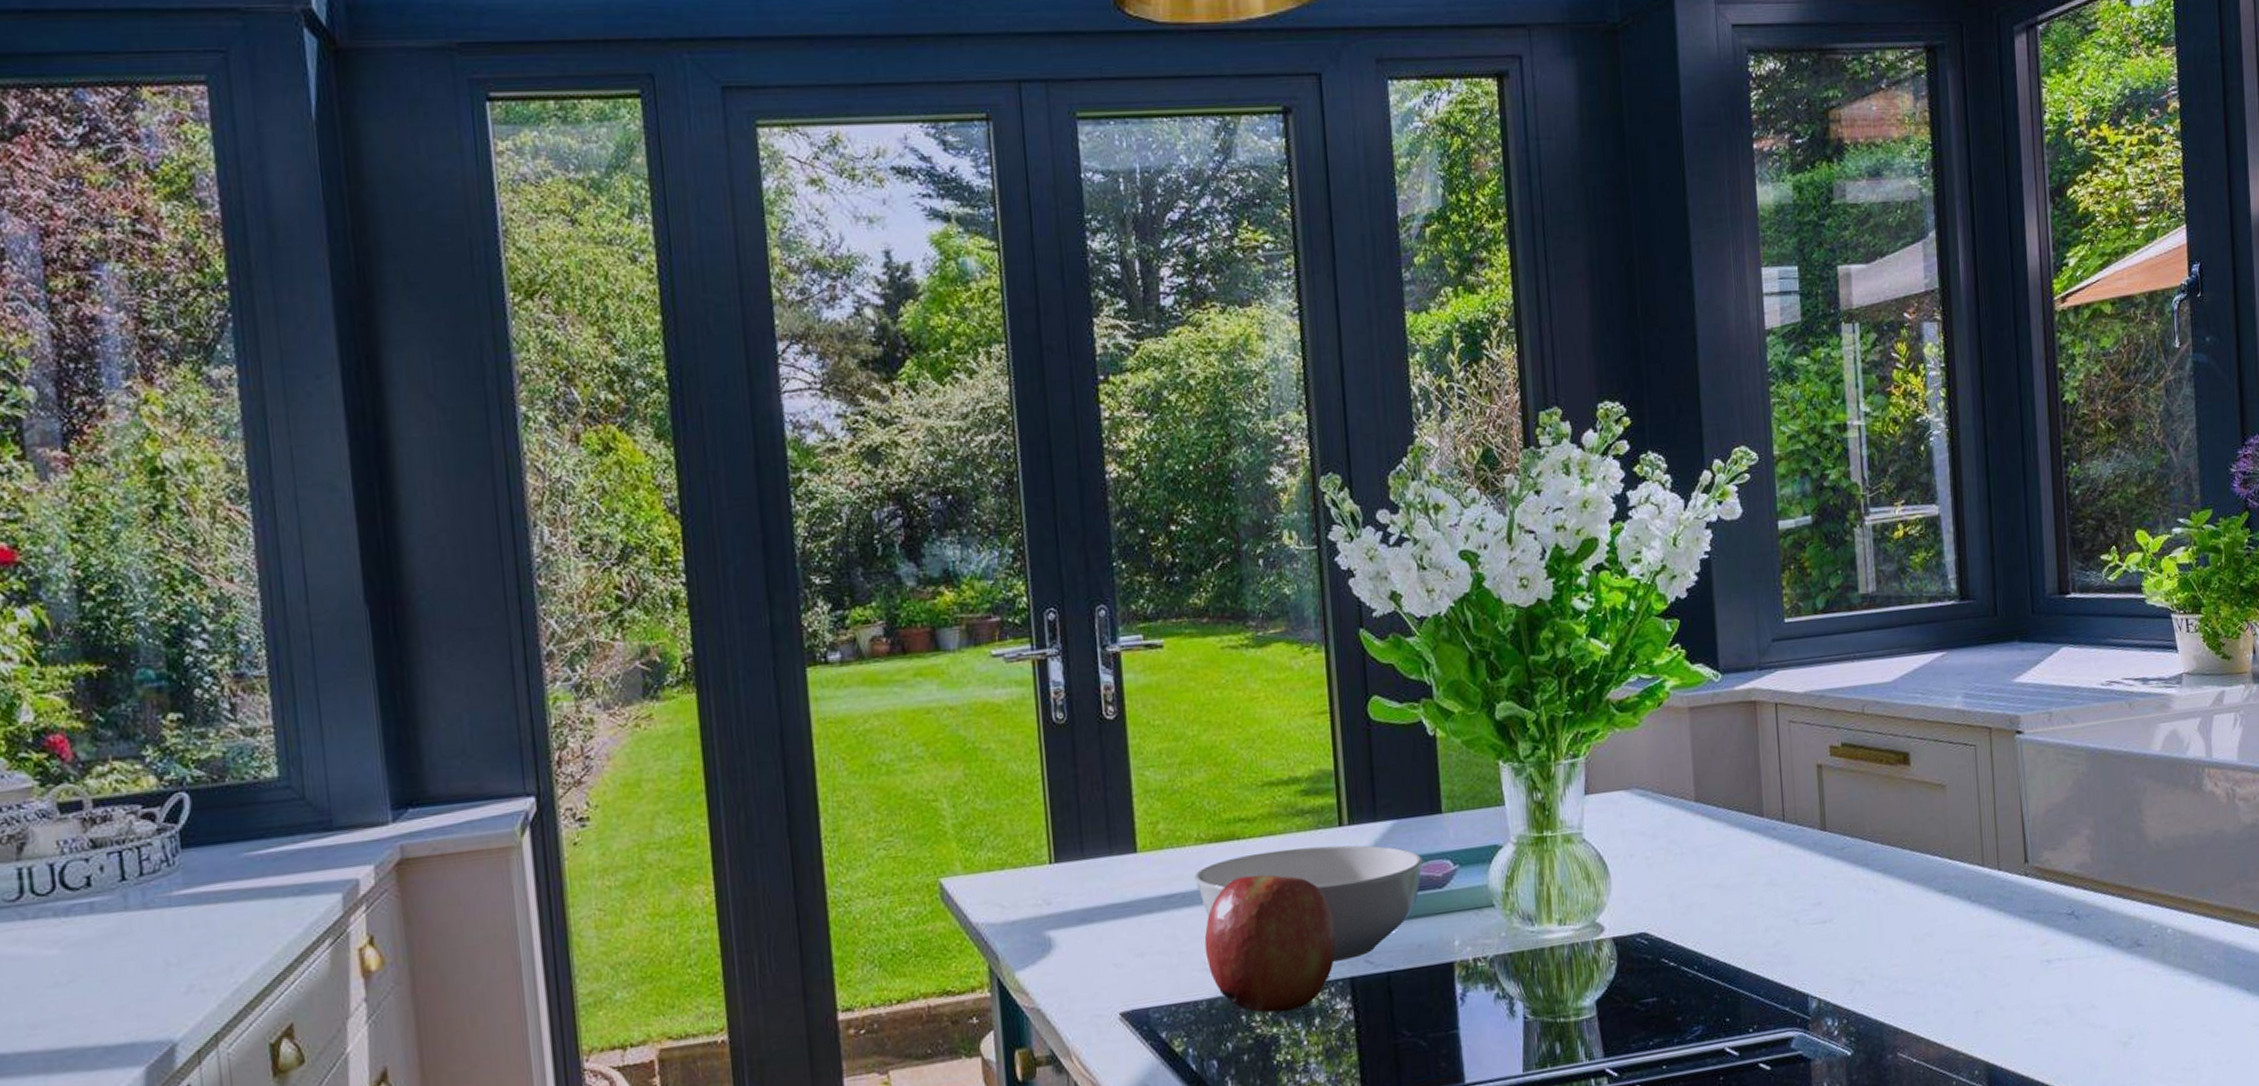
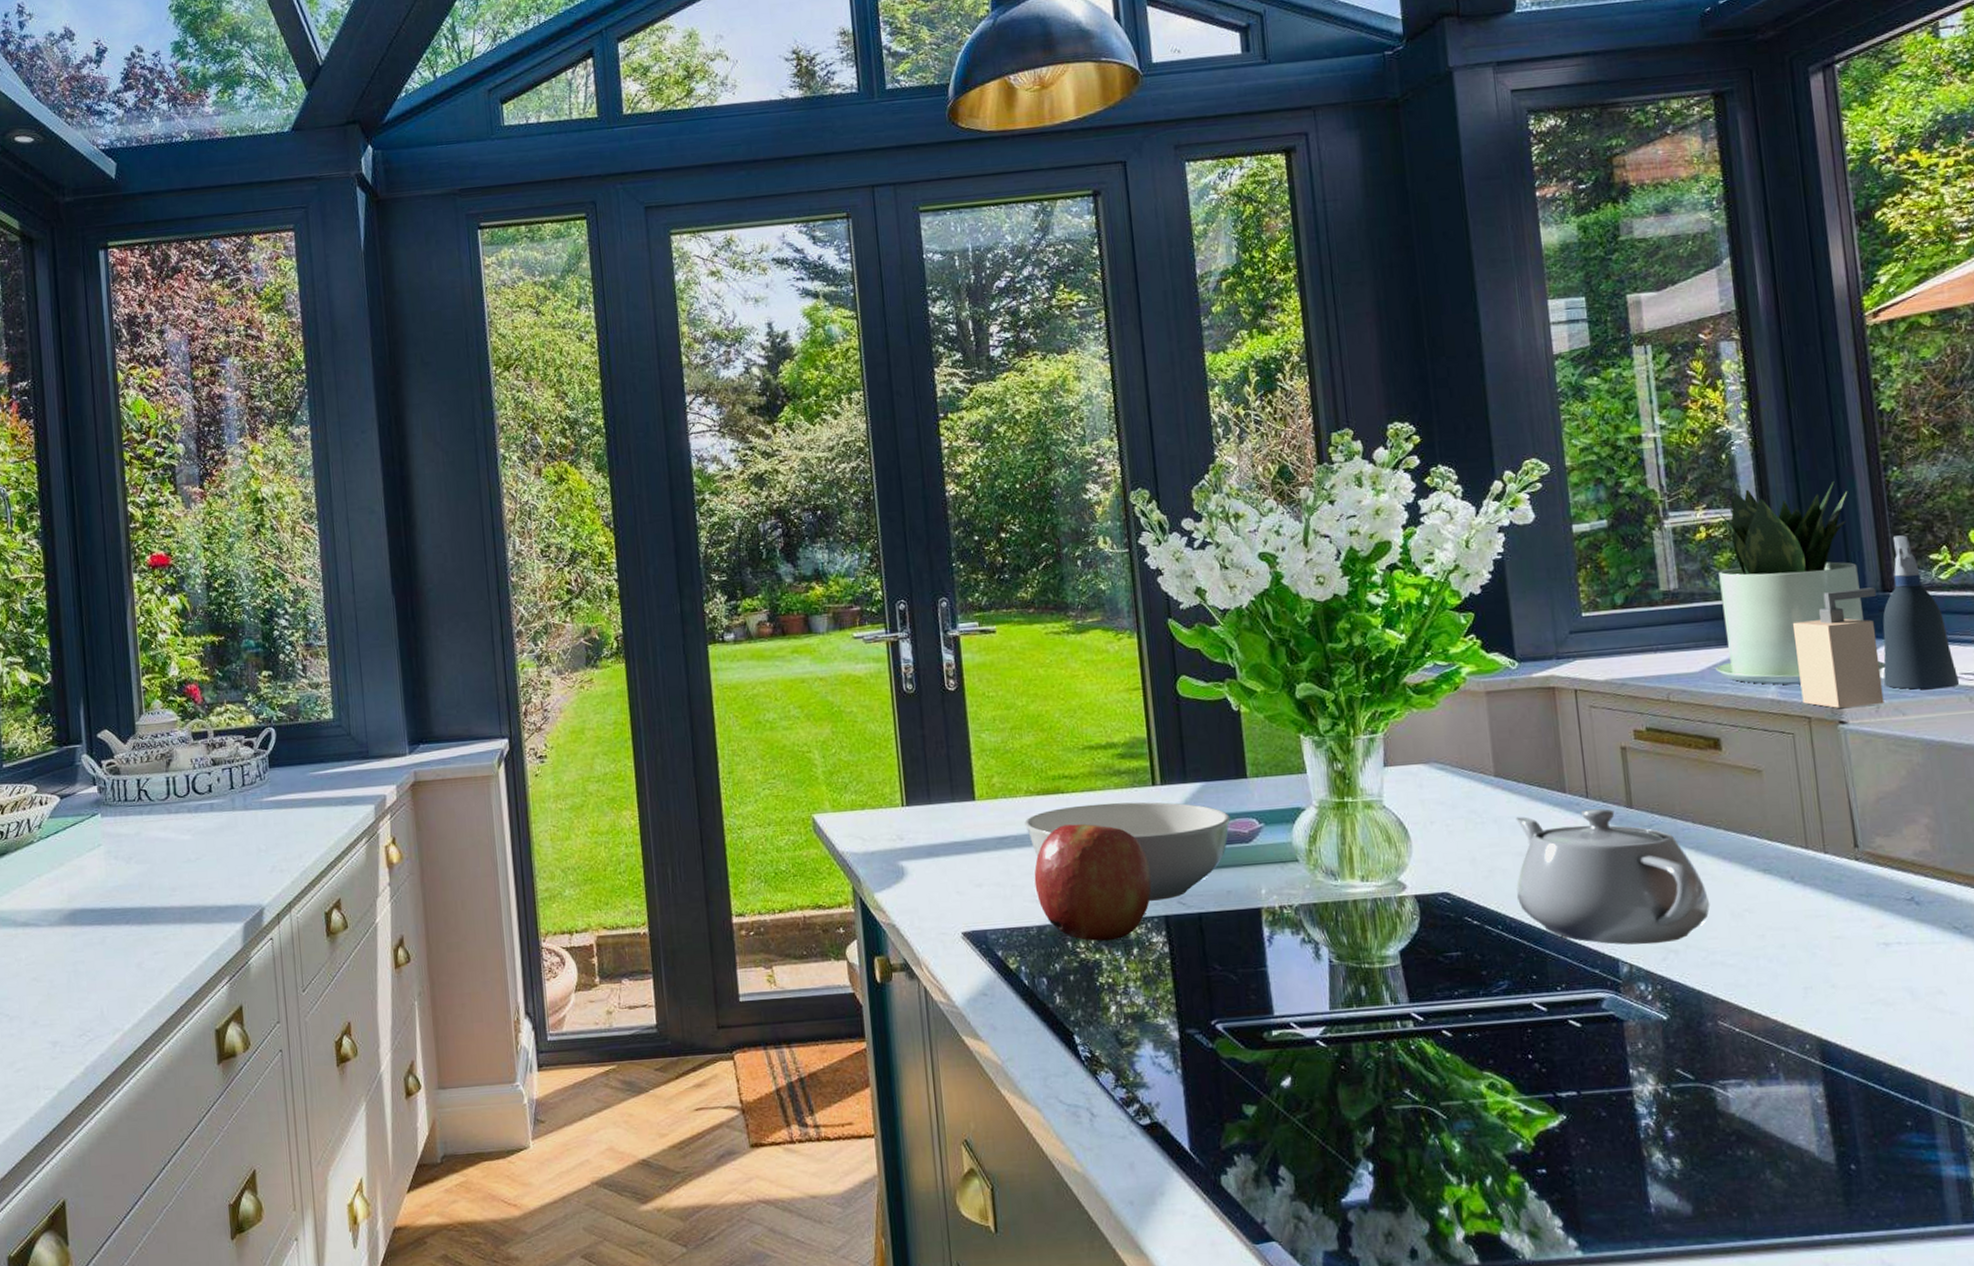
teapot: none [1713,832,1895,979] -> present [1516,808,1710,945]
planter: none [1908,477,2059,694] -> present [1716,481,1886,685]
soap dispenser: none [1979,589,2056,718] -> present [1793,587,1884,709]
spray bottle: none [2057,533,2121,696] -> present [1883,534,1960,690]

